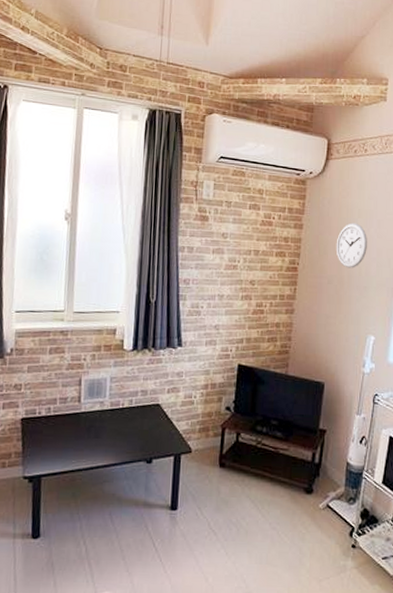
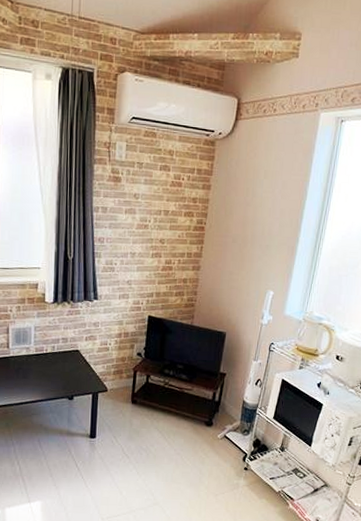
wall clock: present [336,223,367,268] -> none [241,183,272,228]

